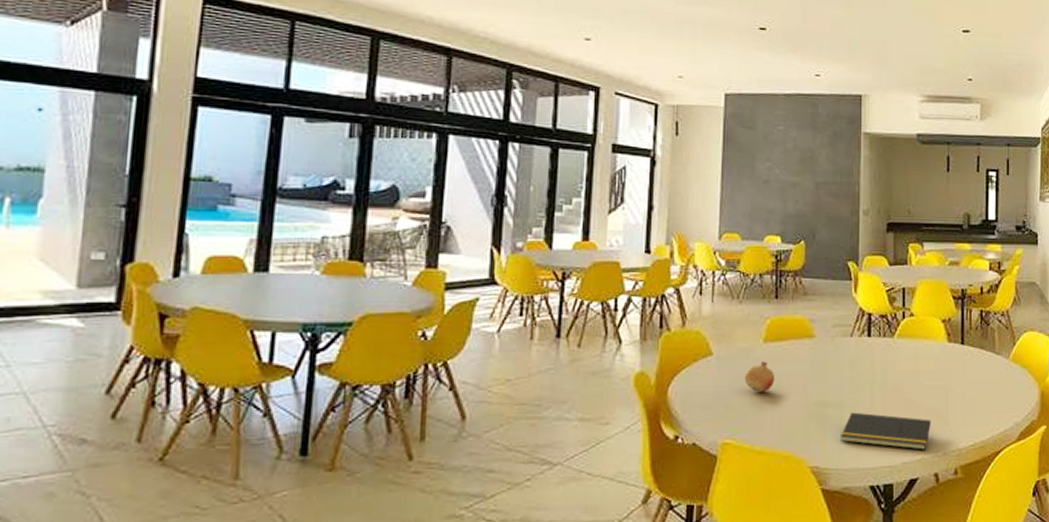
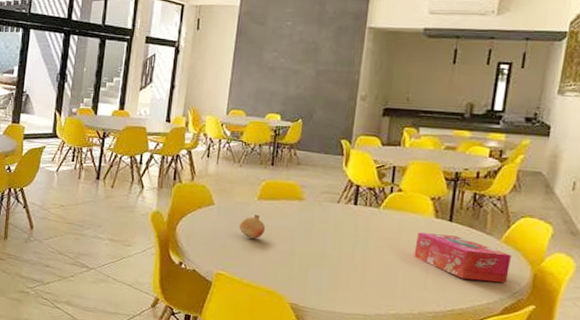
notepad: present [841,412,931,450] -> none [320,265,409,307]
tissue box: none [932,360,1020,407] -> present [414,232,511,283]

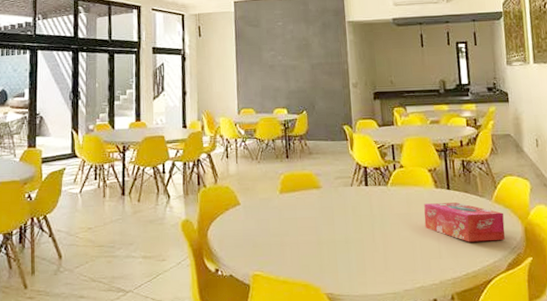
fruit: present [239,214,266,239] -> none [266,208,292,234]

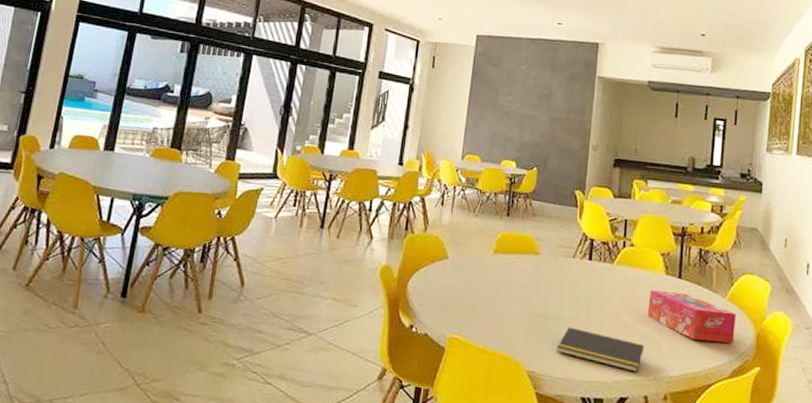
notepad: none [349,248,427,279] -> present [557,327,644,372]

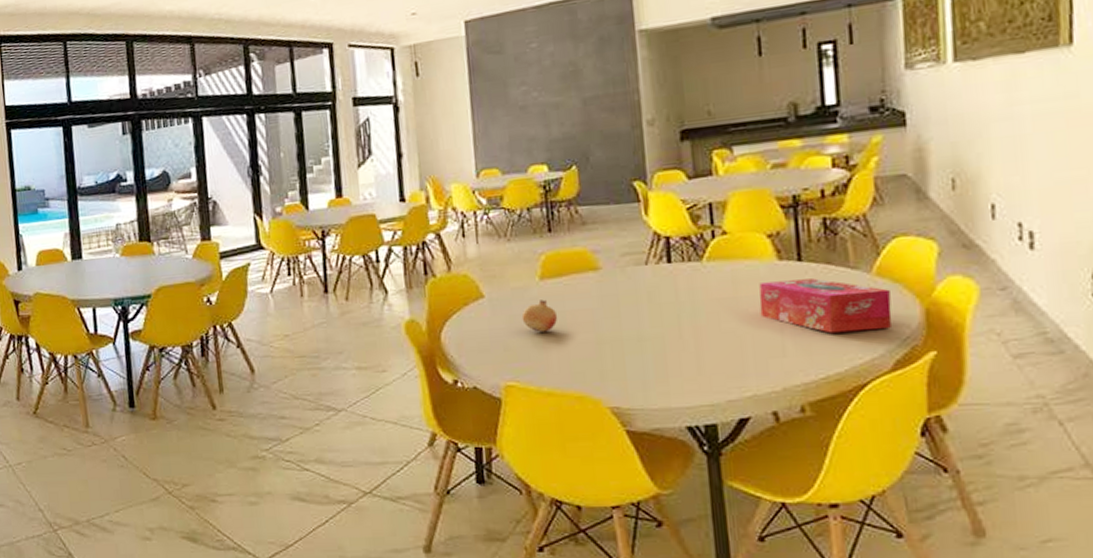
fruit: none [473,270,502,298] -> present [521,299,558,332]
notepad: present [557,327,644,372] -> none [644,347,763,386]

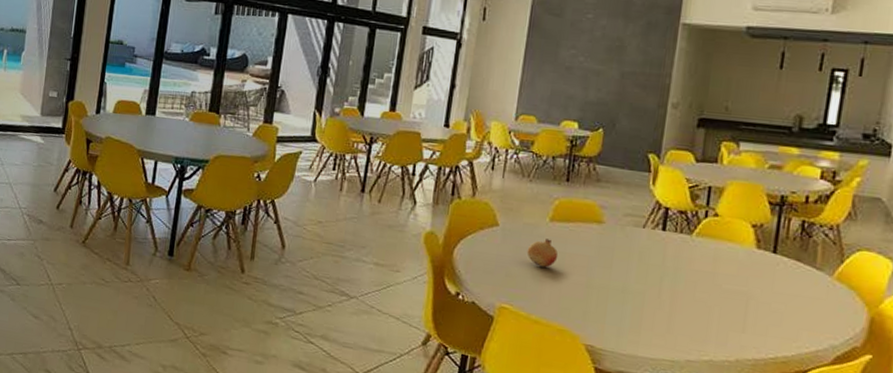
tissue box: present [759,278,892,334] -> none [731,265,845,328]

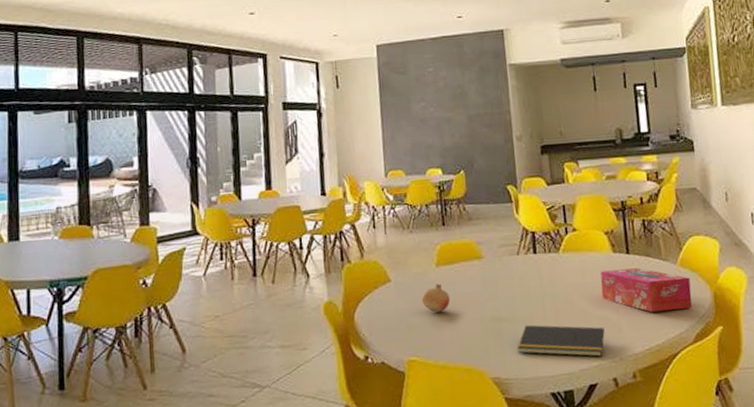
notepad: none [620,301,725,353] -> present [517,325,605,357]
tissue box: none [731,265,845,328] -> present [600,268,692,313]

